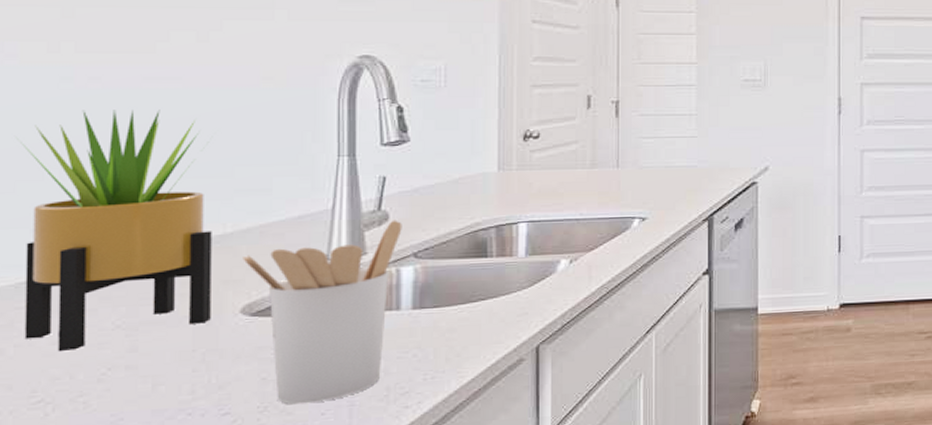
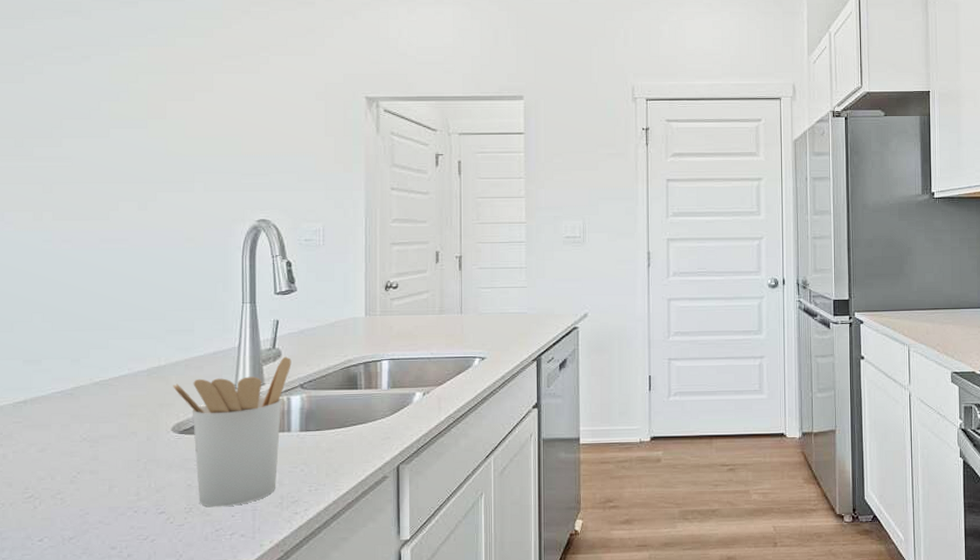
potted plant: present [15,109,212,352] -> none [12,265,150,458]

